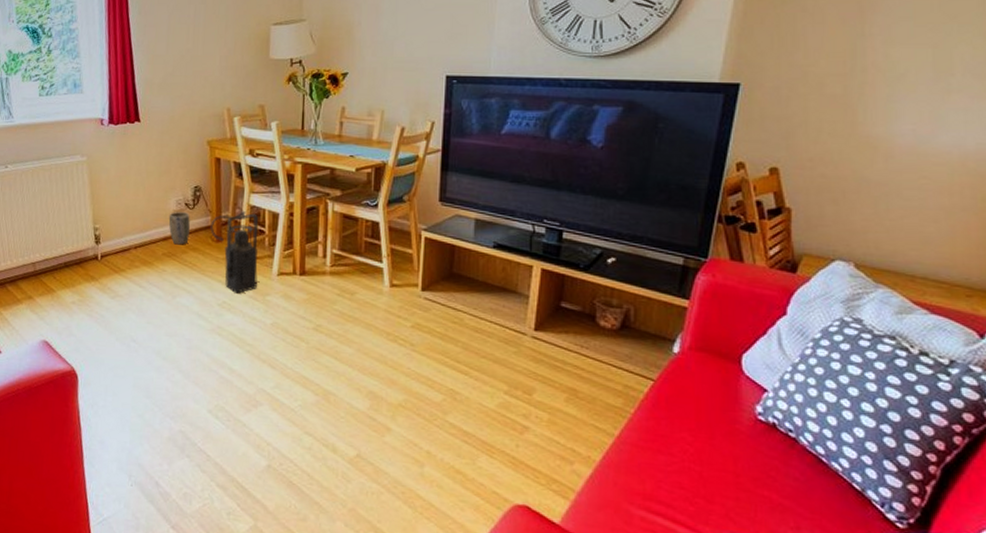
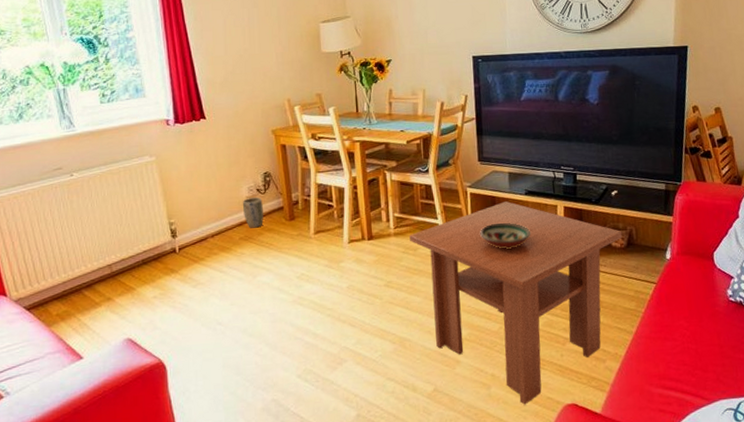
lantern: present [210,210,259,293] -> none [282,189,331,265]
coffee table: none [347,253,616,495] -> present [410,201,623,405]
decorative bowl: none [432,277,496,309] -> present [480,222,531,249]

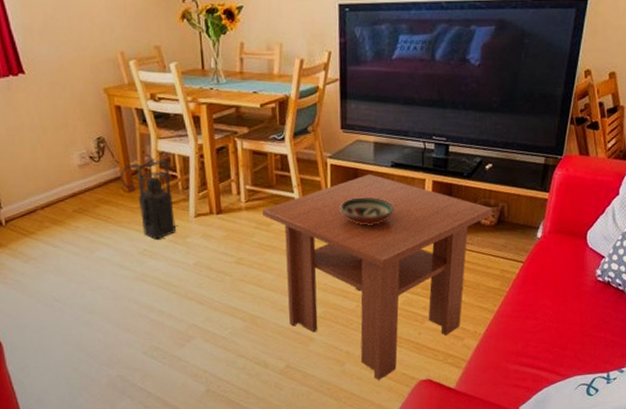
plant pot: present [242,197,263,228] -> none [73,166,99,200]
lantern: none [282,189,331,265] -> present [119,157,176,240]

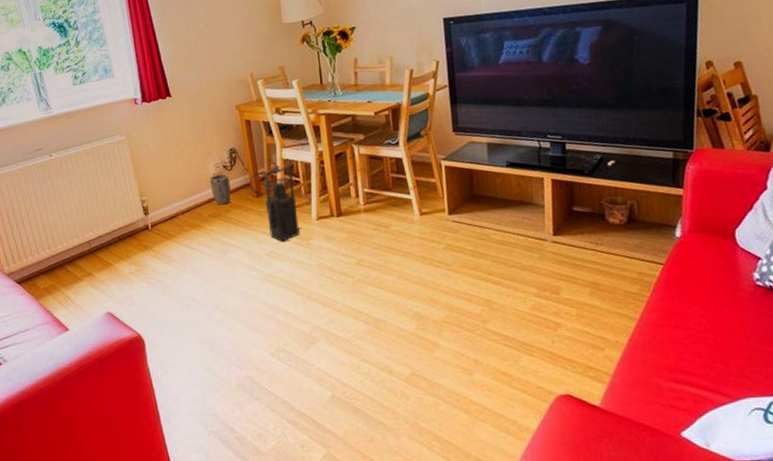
plant pot: none [73,166,99,200] -> present [209,174,231,205]
coffee table: present [262,174,493,381] -> none [380,174,622,393]
decorative bowl: present [340,197,395,225] -> none [457,197,515,226]

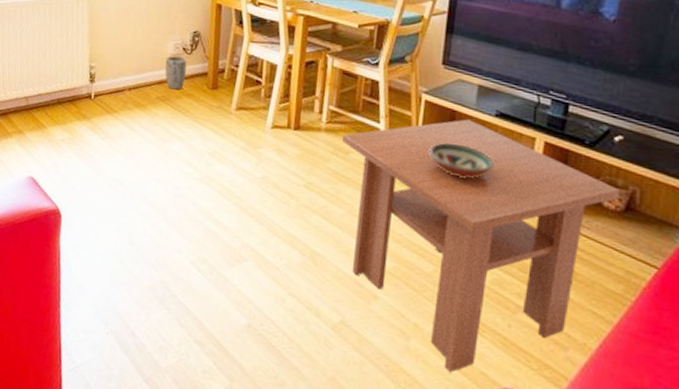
lantern: present [249,164,300,242] -> none [206,59,257,144]
coffee table: none [380,174,622,393] -> present [342,119,621,373]
decorative bowl: none [457,197,515,226] -> present [429,143,495,179]

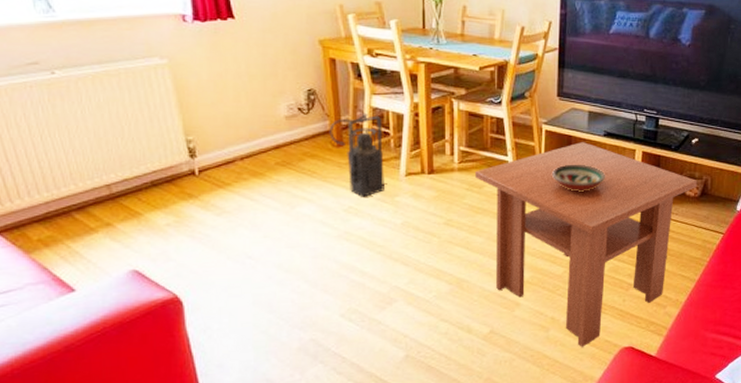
plant pot: present [165,55,187,90] -> none [279,118,305,153]
lantern: none [206,59,257,144] -> present [329,112,384,197]

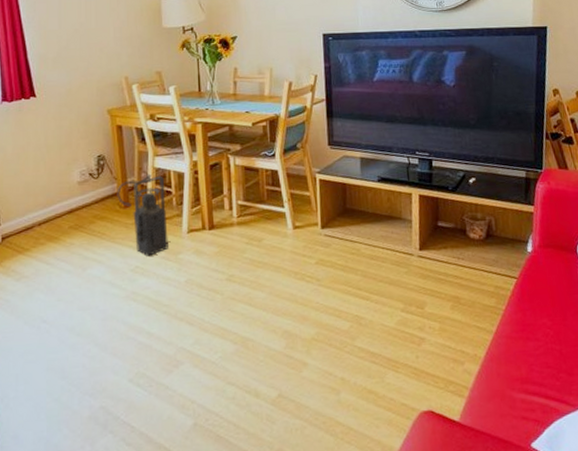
coffee table: present [475,142,698,347] -> none [254,189,481,412]
decorative bowl: present [552,164,606,192] -> none [329,211,384,240]

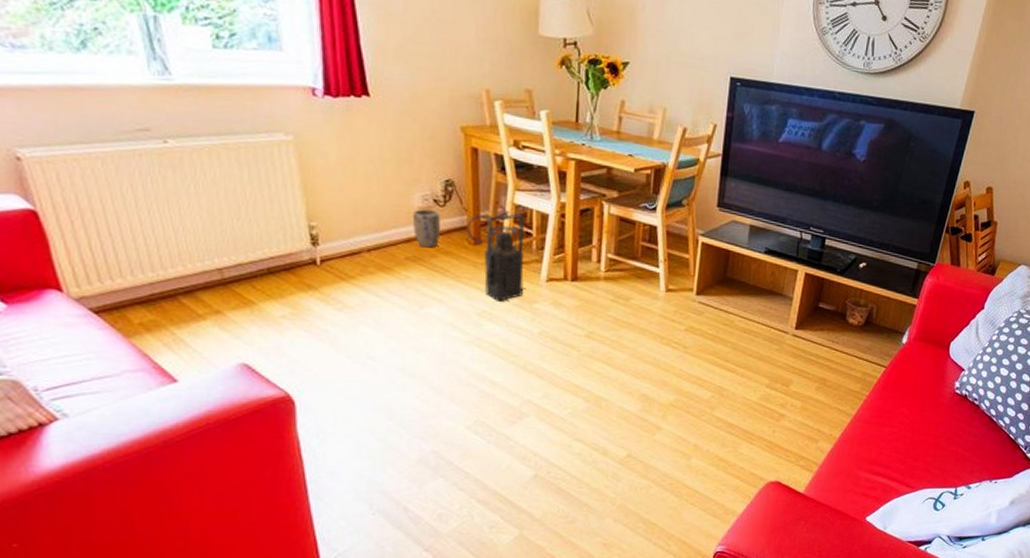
plant pot: none [73,182,96,216] -> present [412,209,440,248]

